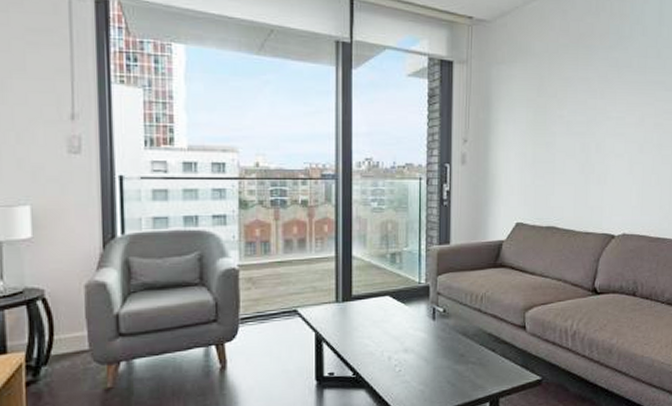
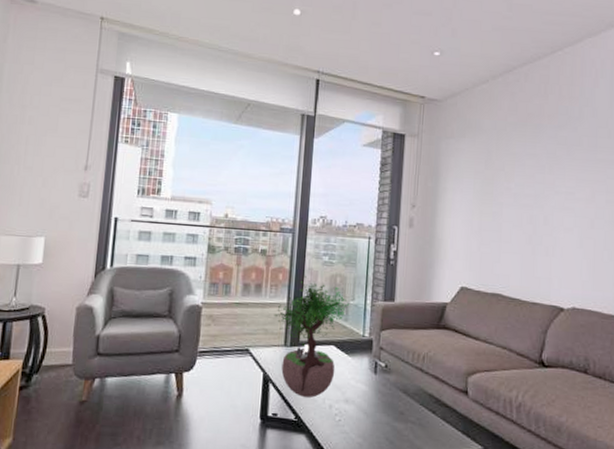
potted tree: none [322,224,402,352] -> present [274,275,349,398]

